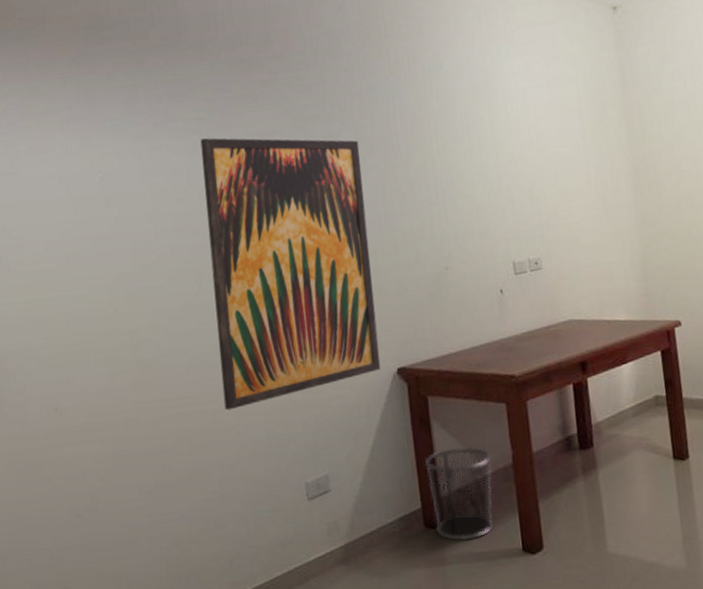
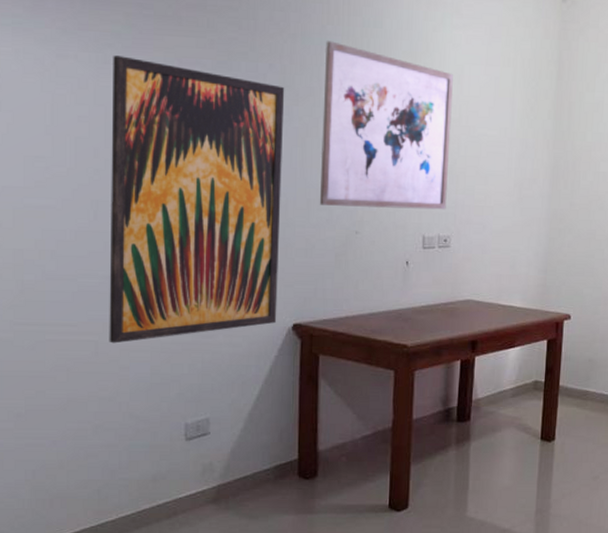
wall art: none [391,90,532,247] -> present [319,41,453,210]
waste bin: present [425,447,494,541] -> none [308,407,374,493]

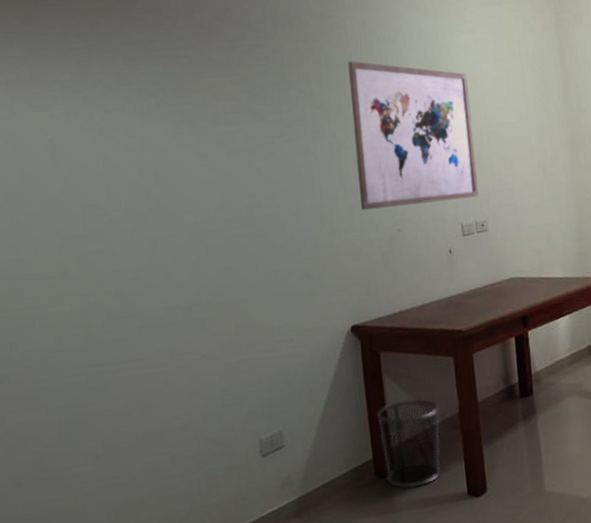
wall art: present [109,55,285,344] -> none [156,102,336,372]
waste bin: none [308,407,374,493] -> present [377,399,441,488]

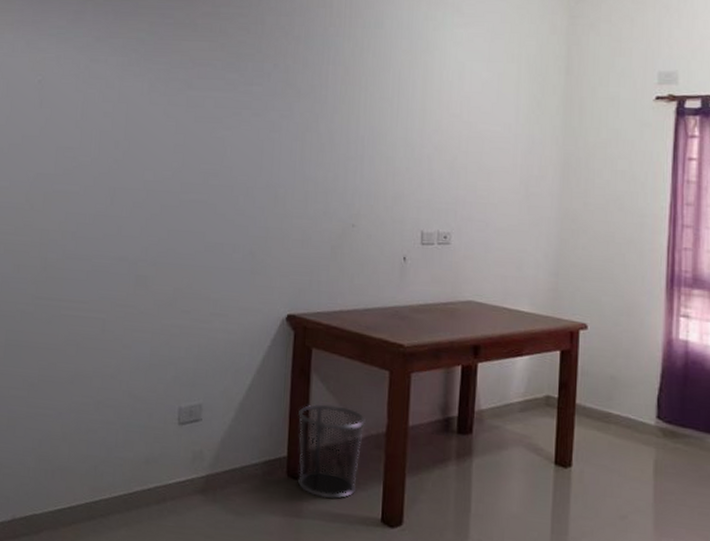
wall art: present [348,61,479,210] -> none [317,42,454,206]

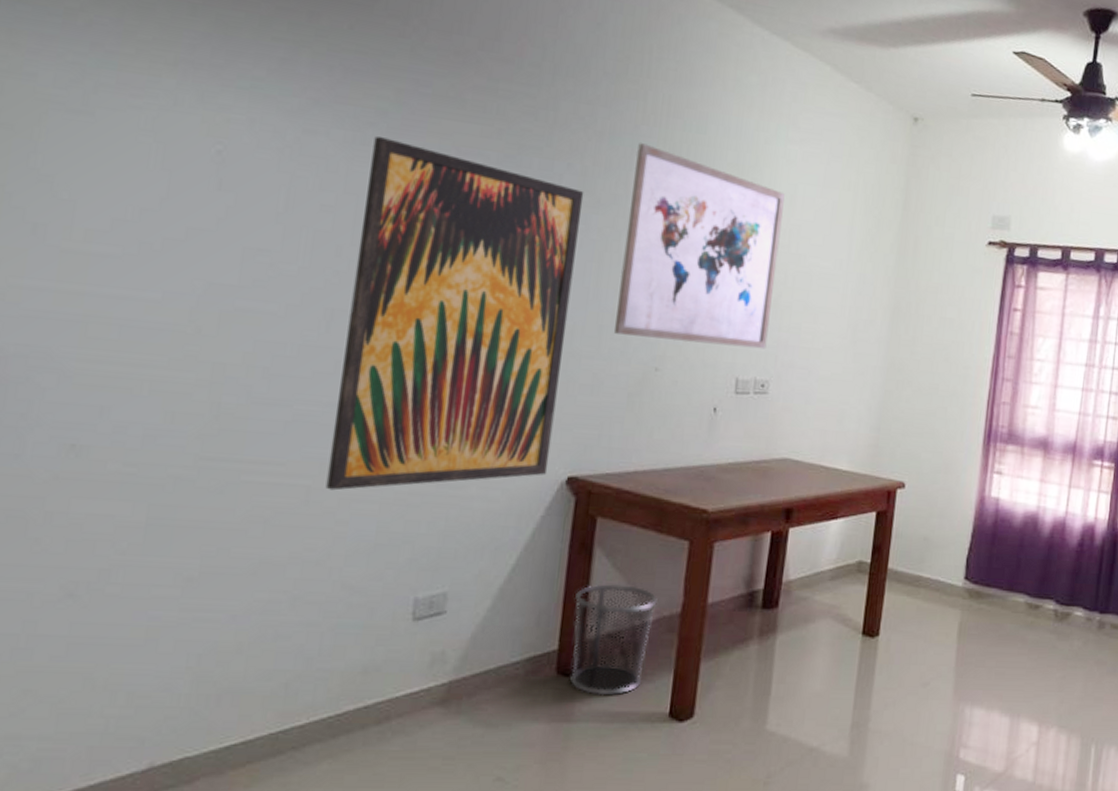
wall art: none [115,59,288,323] -> present [325,136,584,491]
wall art: none [317,42,454,206] -> present [613,143,785,350]

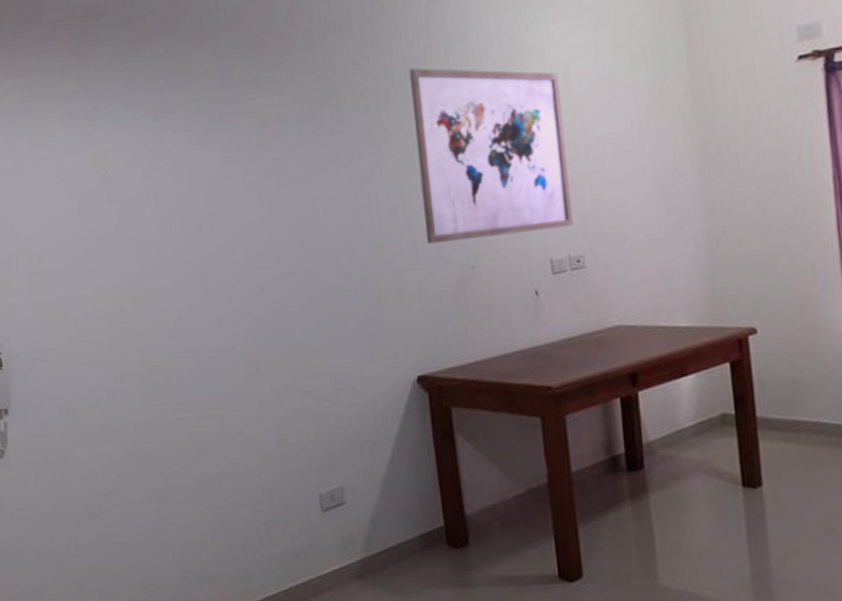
wall art: present [325,136,584,491] -> none [202,126,400,416]
waste bin: present [570,584,659,696] -> none [448,463,526,563]

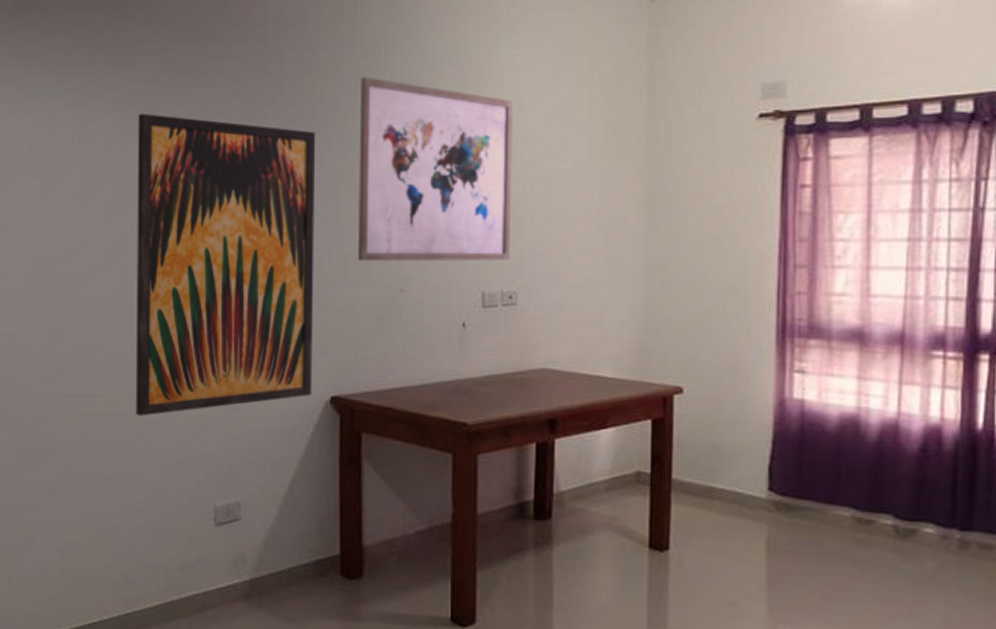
wall art: none [202,126,400,416] -> present [135,114,316,416]

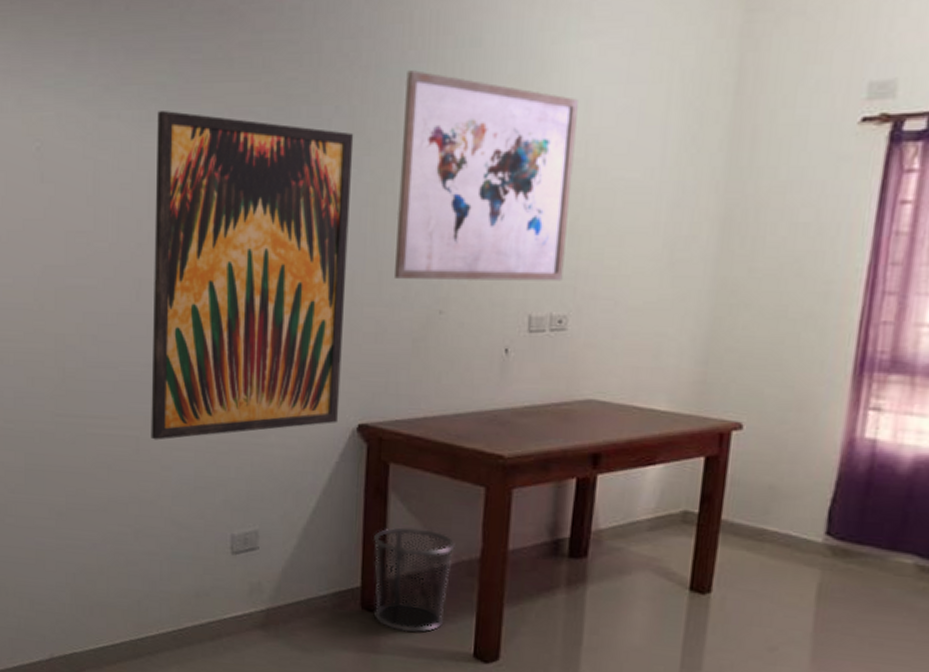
waste bin: none [350,495,429,598] -> present [374,527,457,632]

